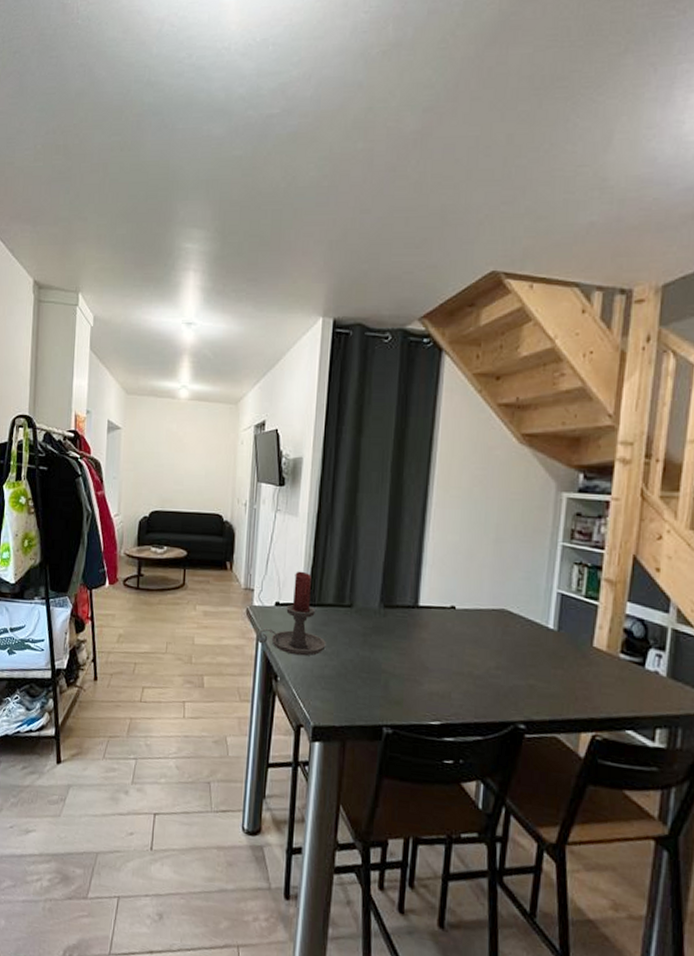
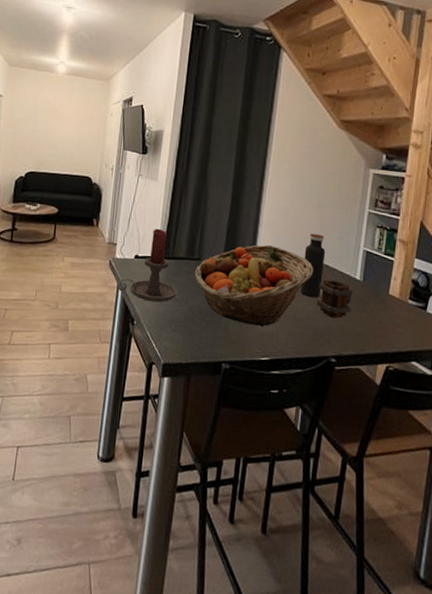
fruit basket: none [345,587,493,685] -> present [194,244,314,327]
water bottle: none [476,573,508,651] -> present [300,233,326,298]
mug: none [499,628,545,676] -> present [317,279,353,318]

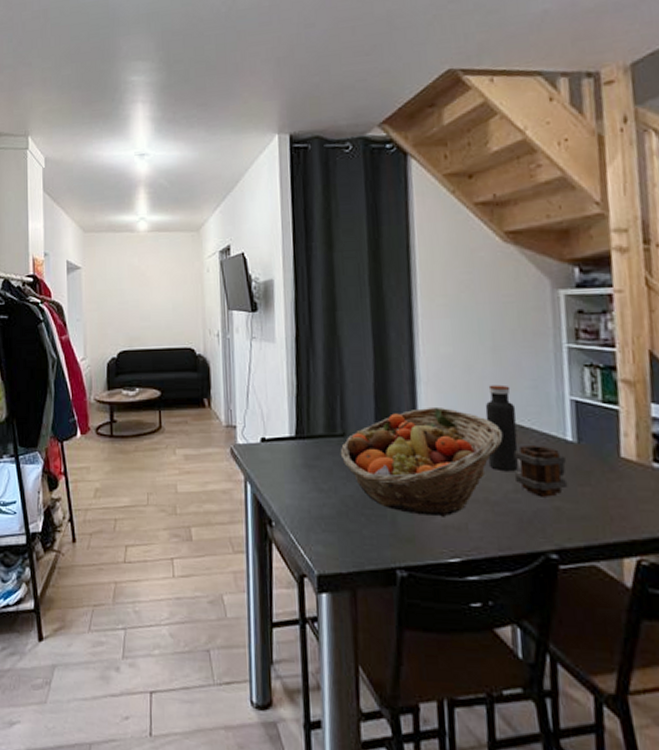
candle holder: present [117,228,177,303] -> none [244,401,322,496]

